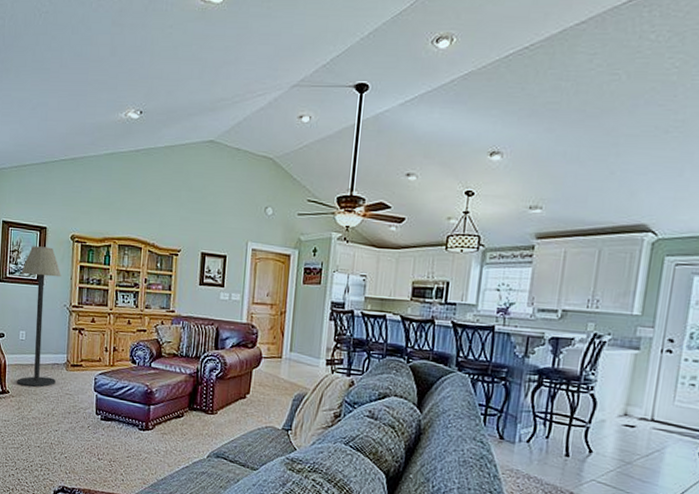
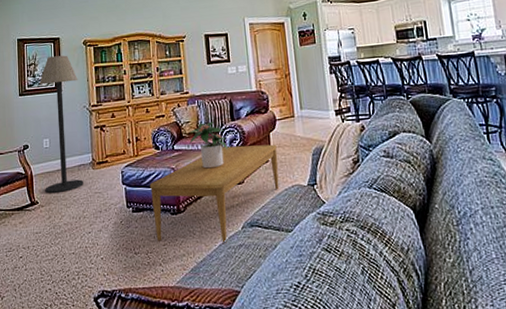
coffee table: none [121,374,258,469] -> present [149,144,279,244]
potted plant: none [168,345,207,394] -> present [189,122,228,169]

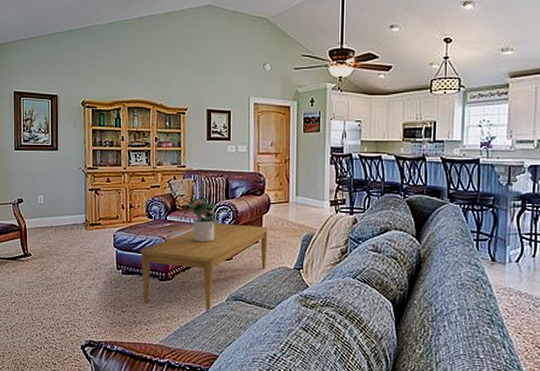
floor lamp: present [39,55,83,194] -> none [35,114,76,248]

